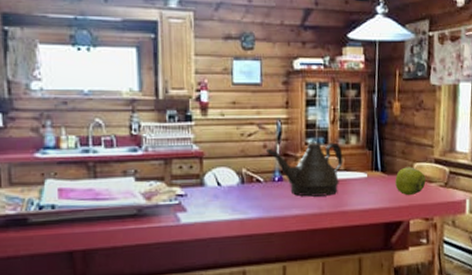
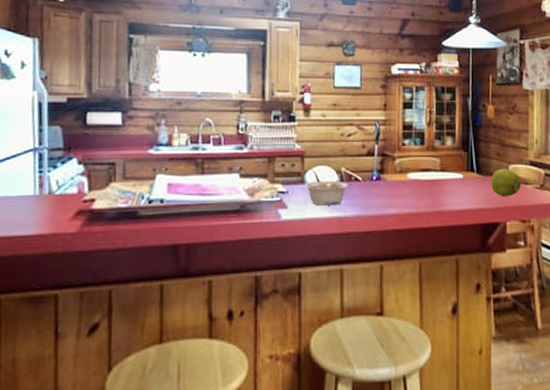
legume: none [204,182,250,208] -> present [305,180,349,206]
teapot: present [265,142,343,197] -> none [364,143,440,196]

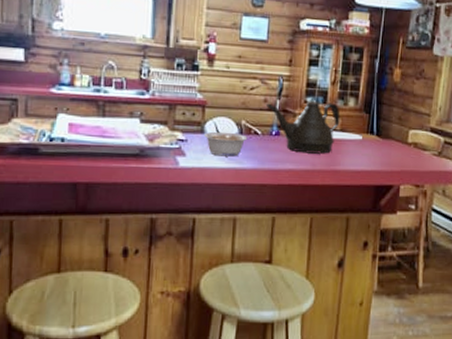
teapot: none [364,143,440,196] -> present [265,101,340,154]
apple: present [491,168,522,197] -> none [389,133,420,162]

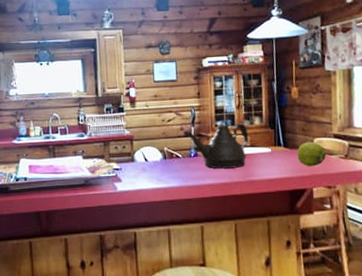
legume: present [204,131,248,157] -> none [135,158,171,179]
apple: none [389,133,420,162] -> present [297,142,327,167]

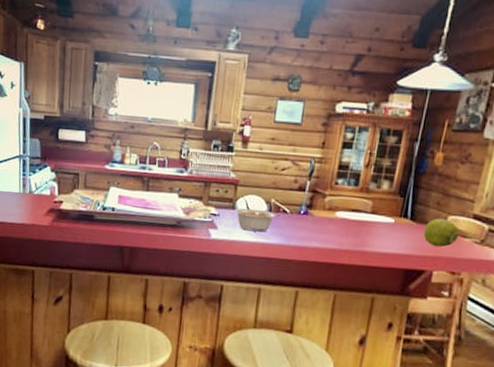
legume: none [135,158,171,179] -> present [235,208,276,232]
teapot: present [182,123,249,169] -> none [295,183,373,235]

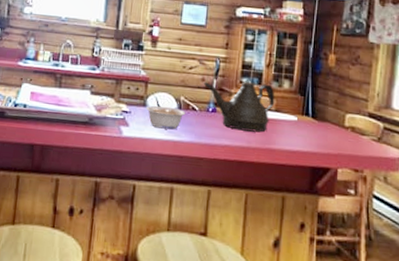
teapot: none [295,183,373,235] -> present [203,82,275,133]
apple: present [423,218,460,248] -> none [325,116,358,145]

